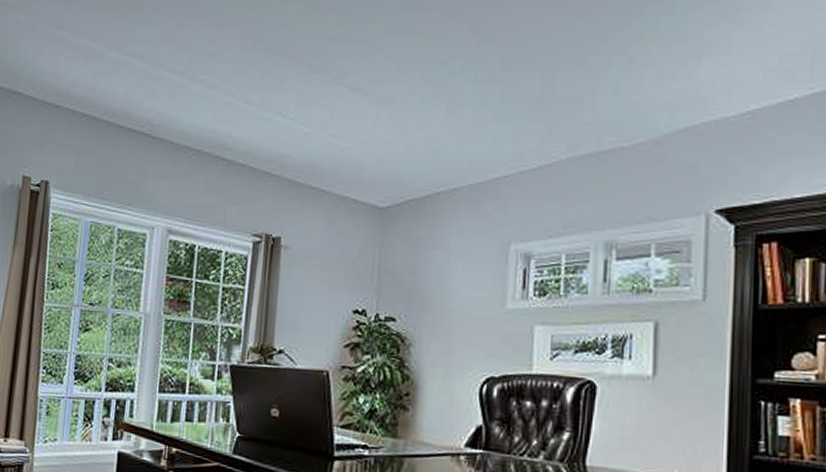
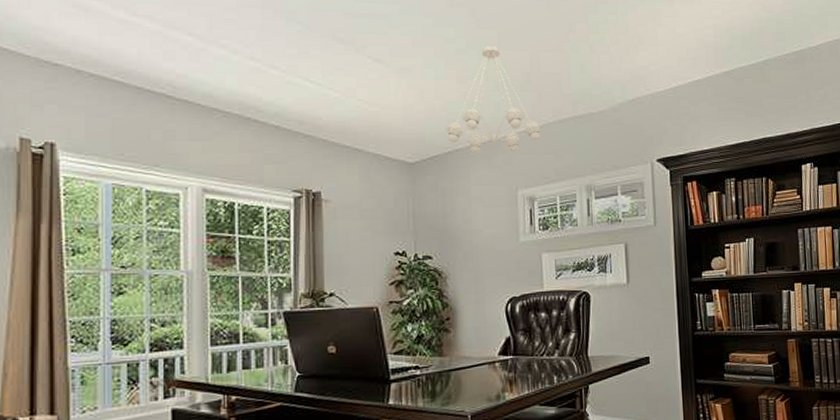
chandelier: none [427,67,551,197] -> present [446,46,543,153]

